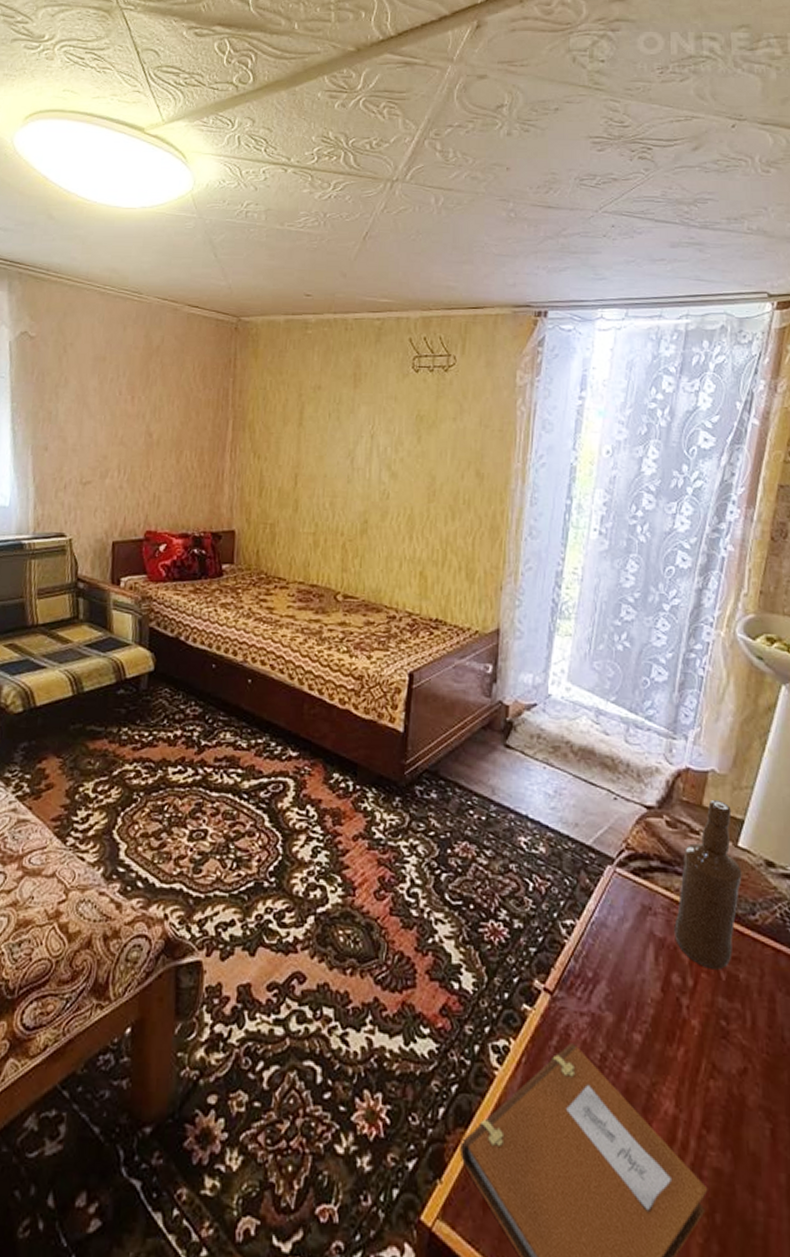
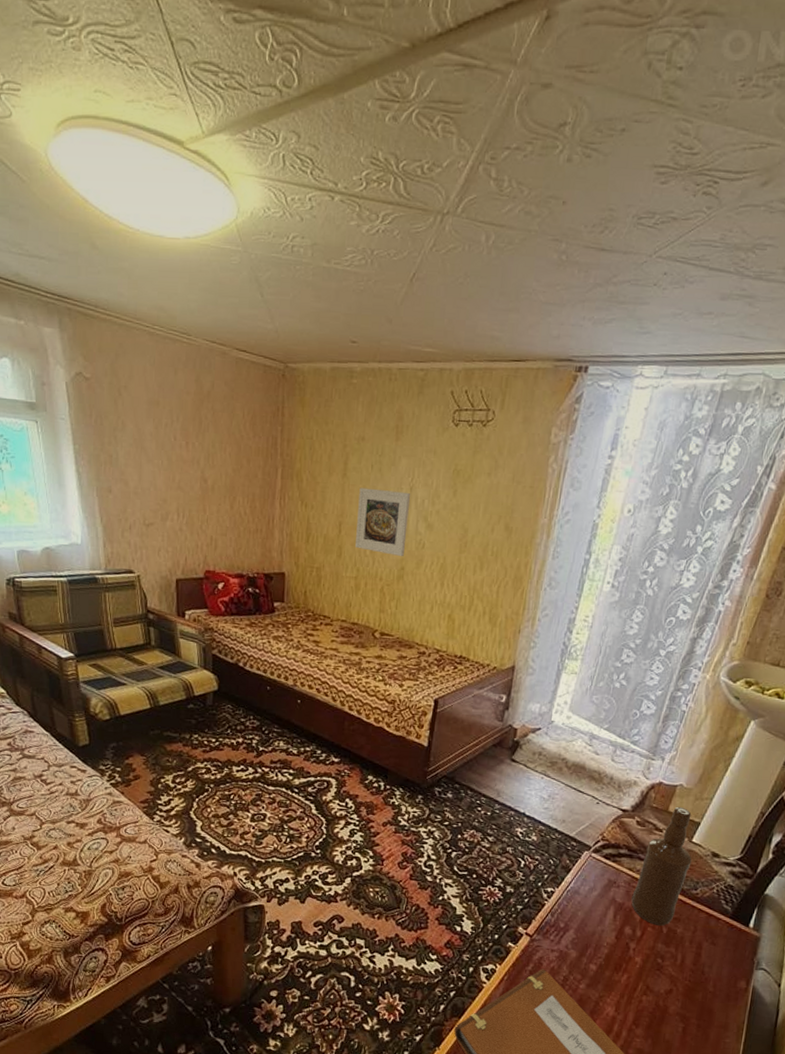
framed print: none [313,437,372,509] -> present [355,487,411,557]

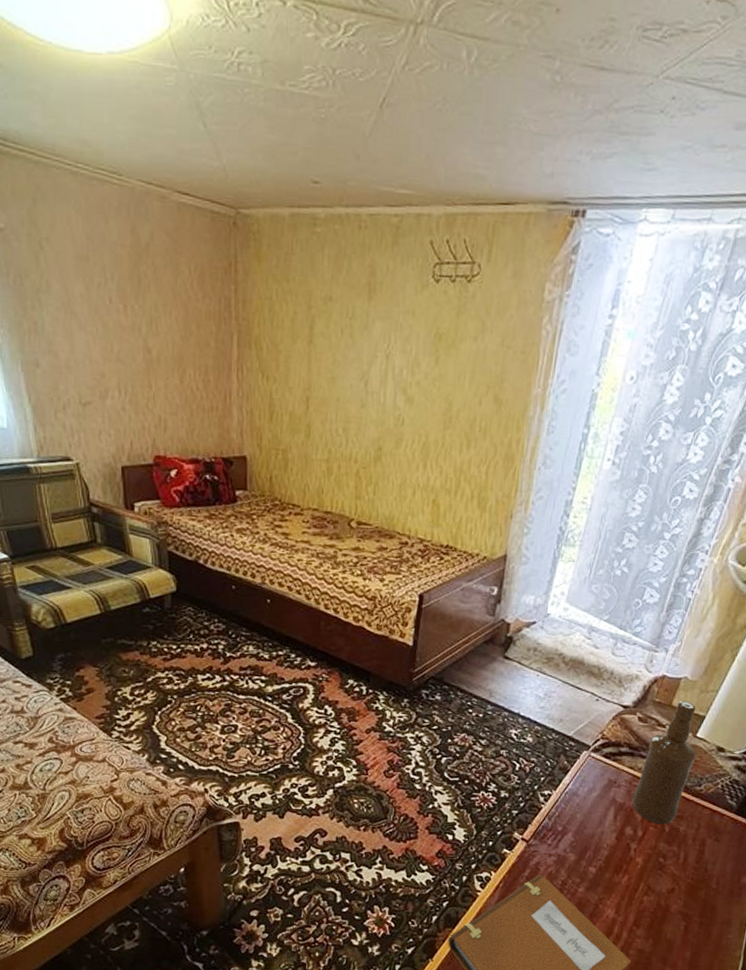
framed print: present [355,487,411,557] -> none [326,356,388,436]

